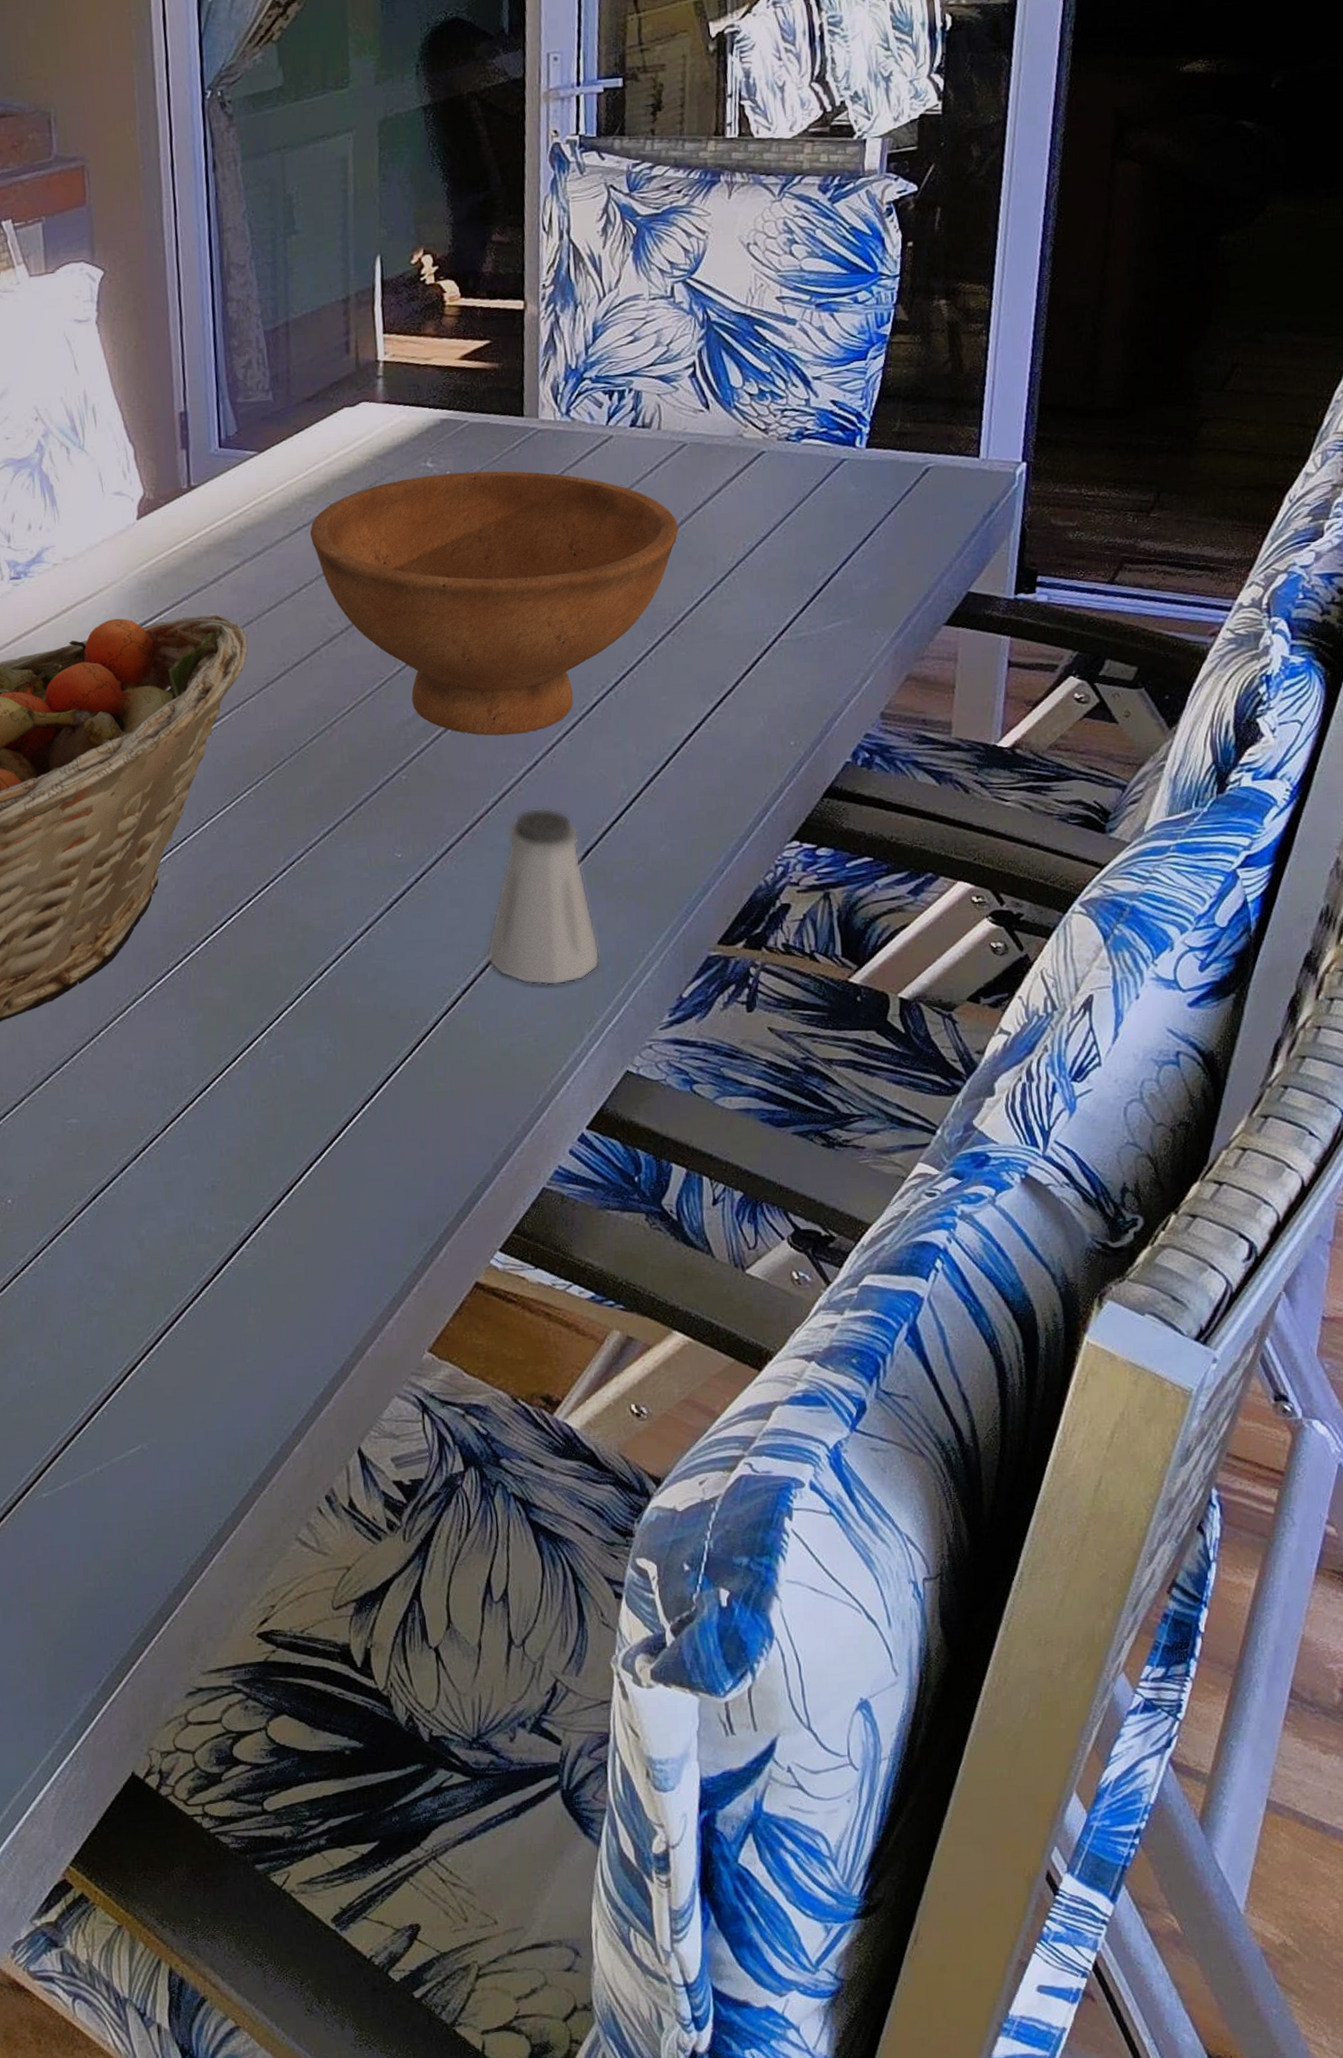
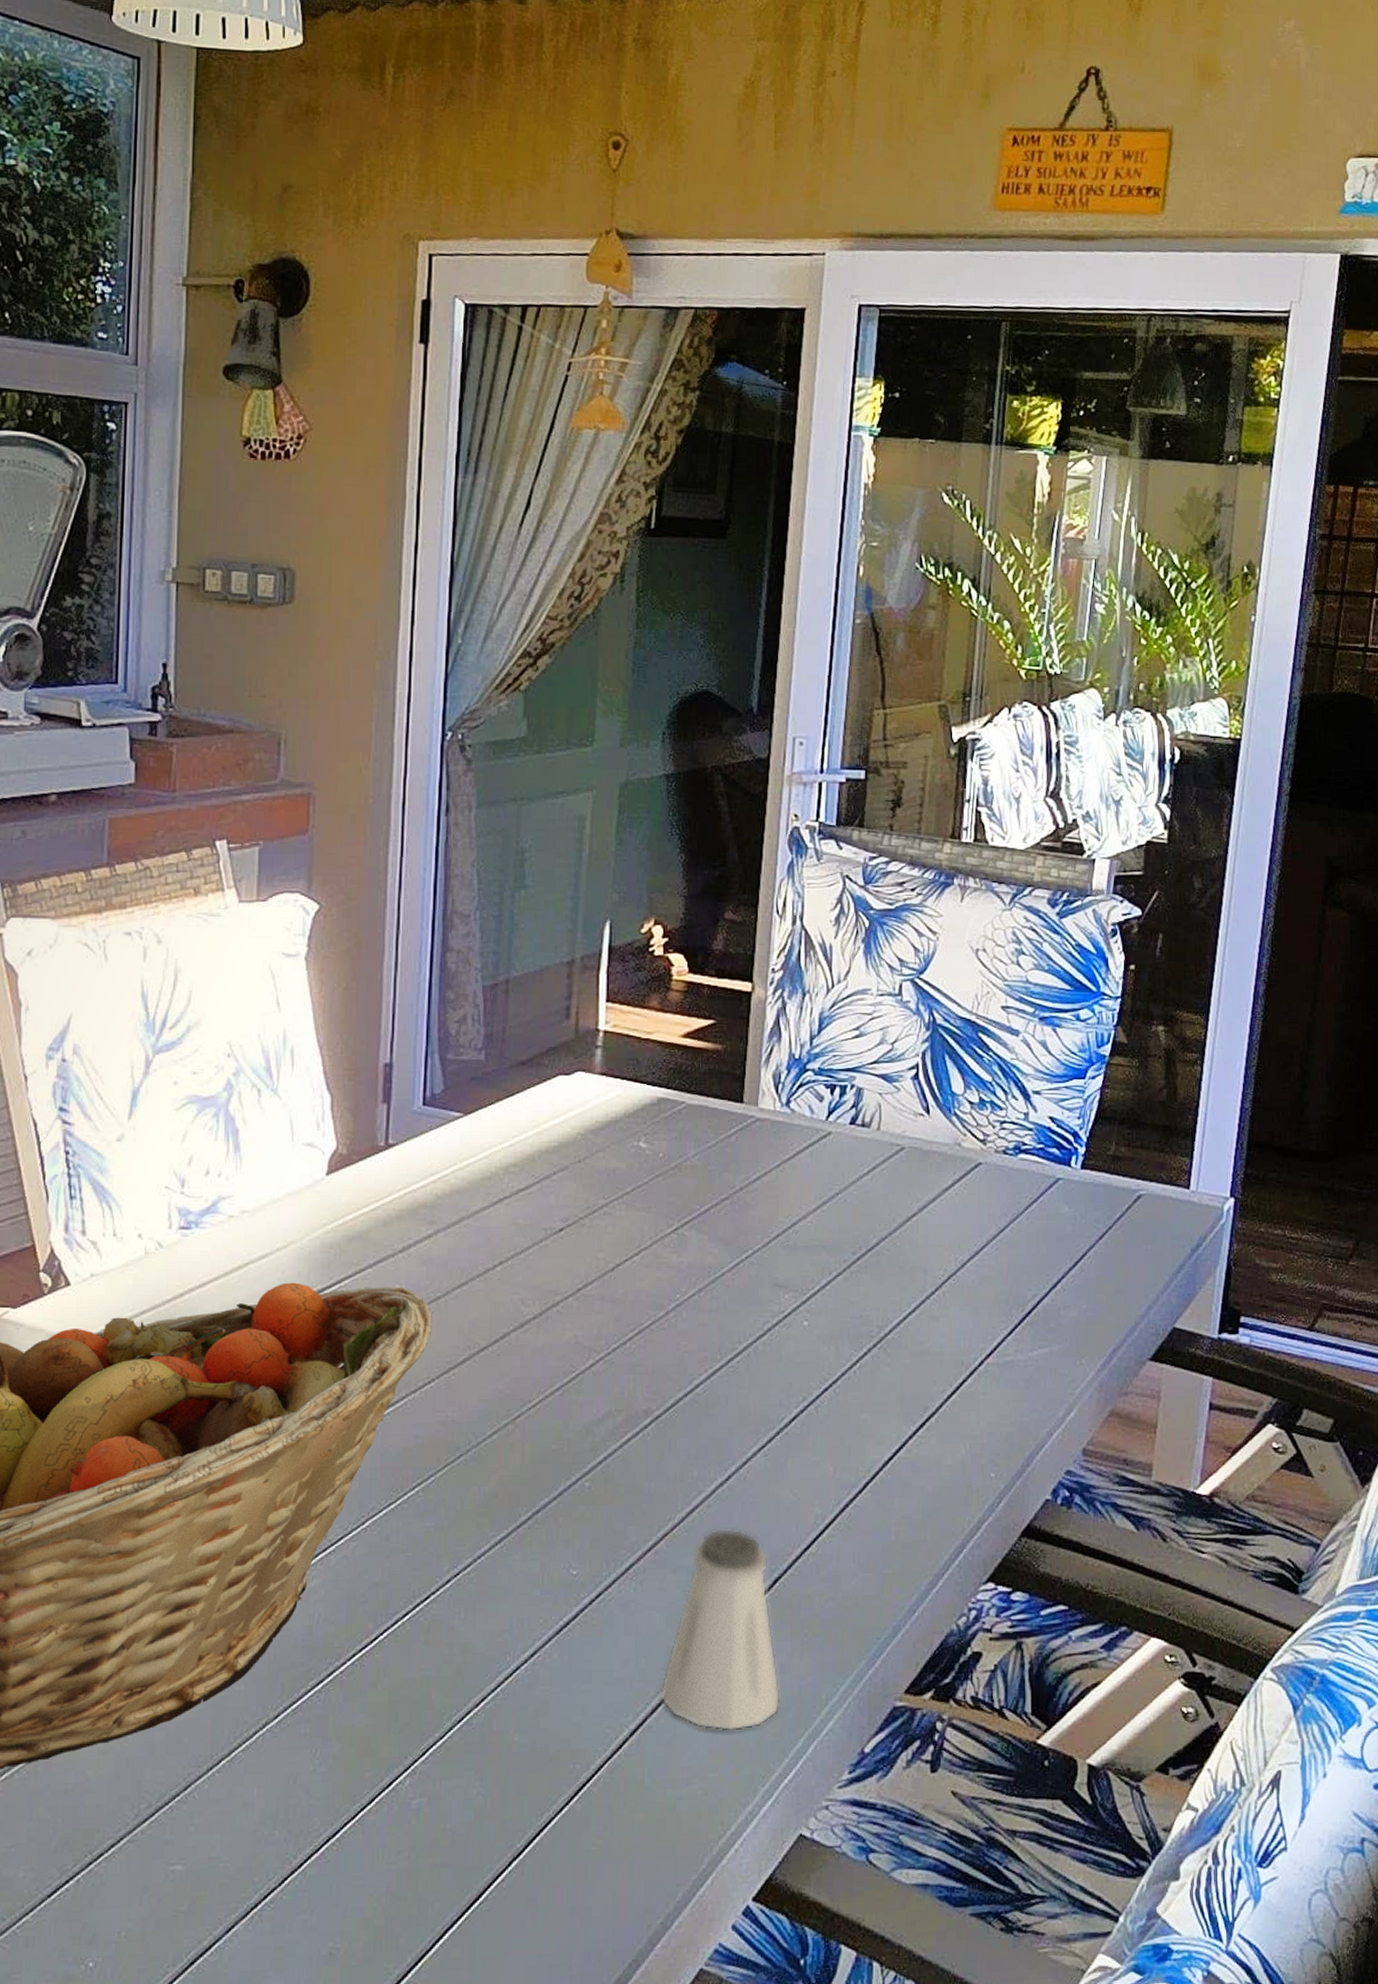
bowl: present [310,471,679,736] -> none [511,1156,891,1445]

